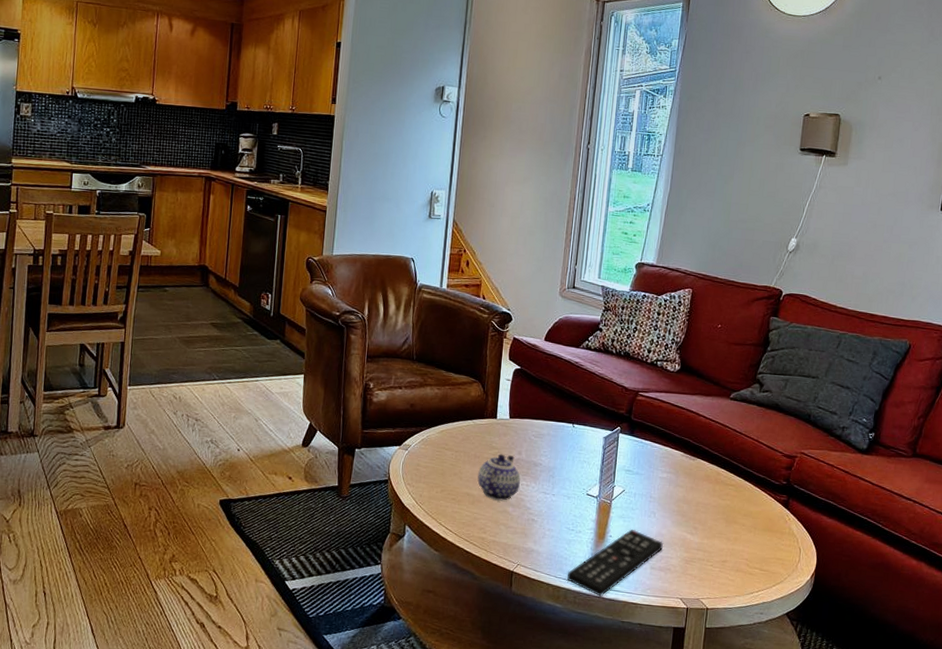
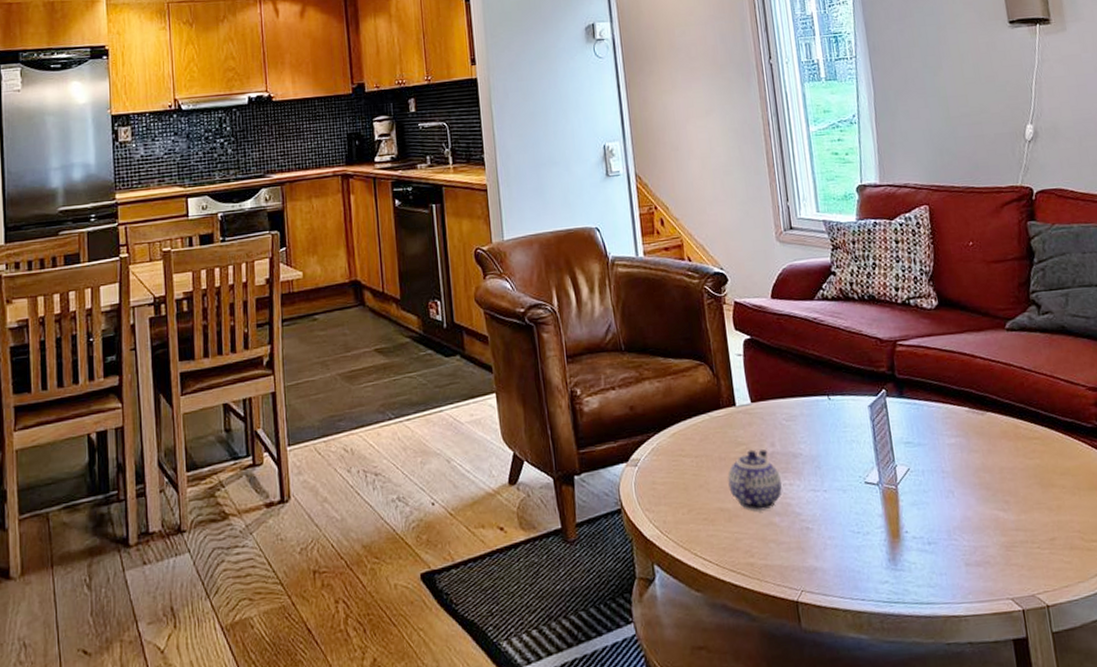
remote control: present [567,529,664,597] -> none [865,518,974,615]

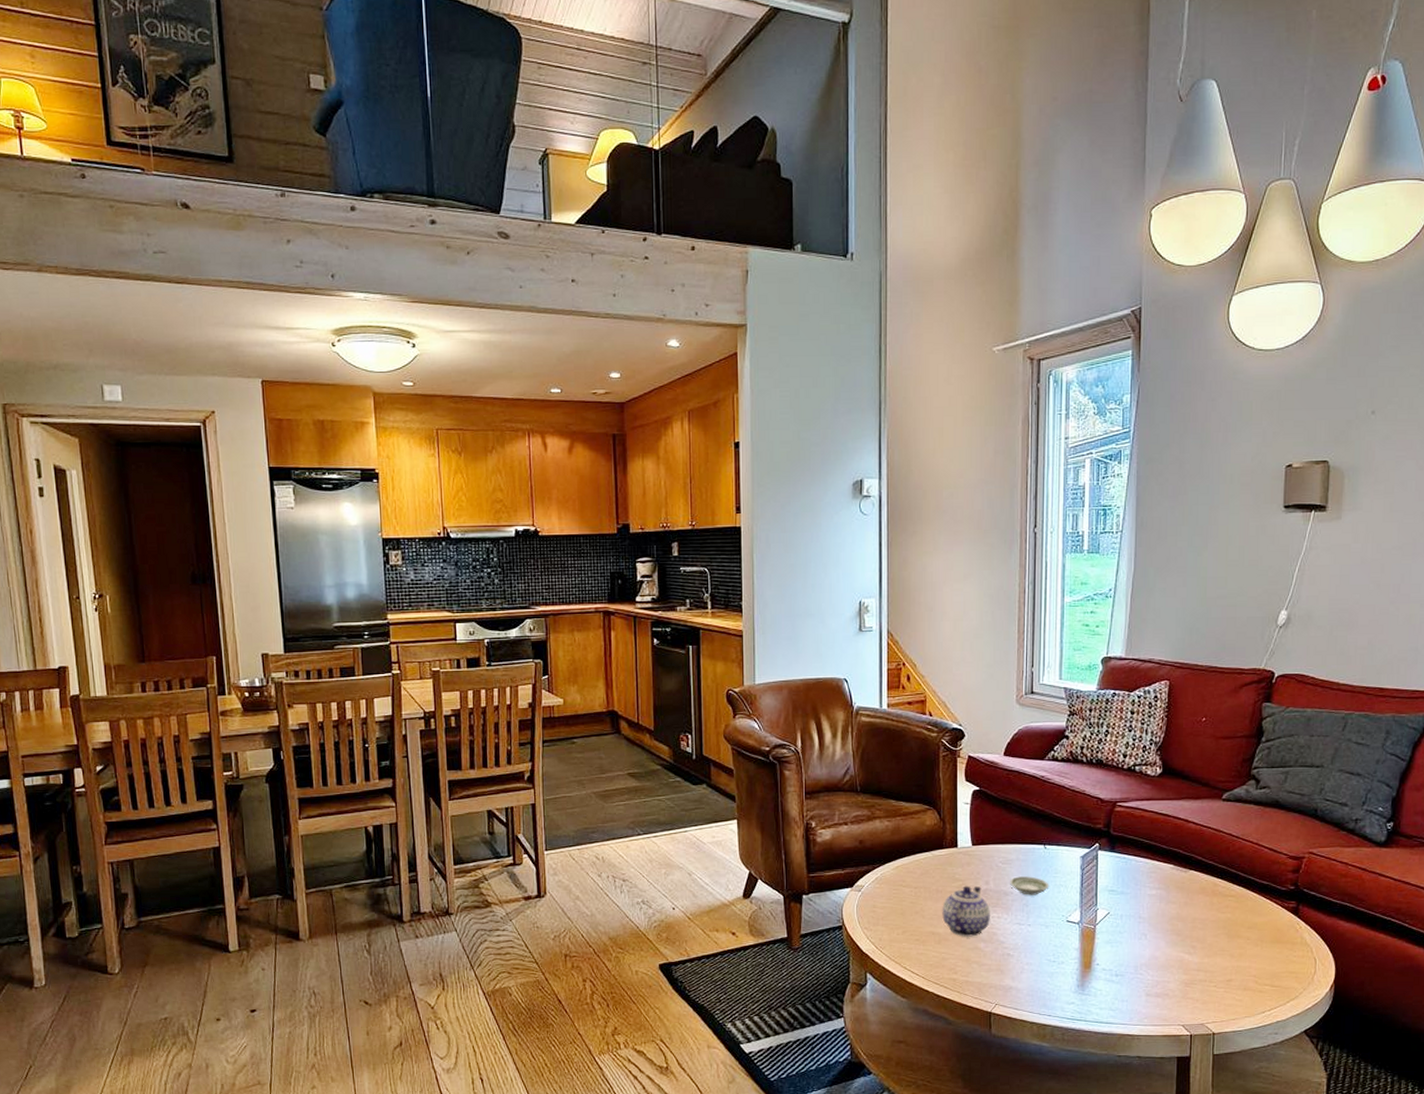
saucer: none [797,433,840,456] -> present [1010,876,1050,895]

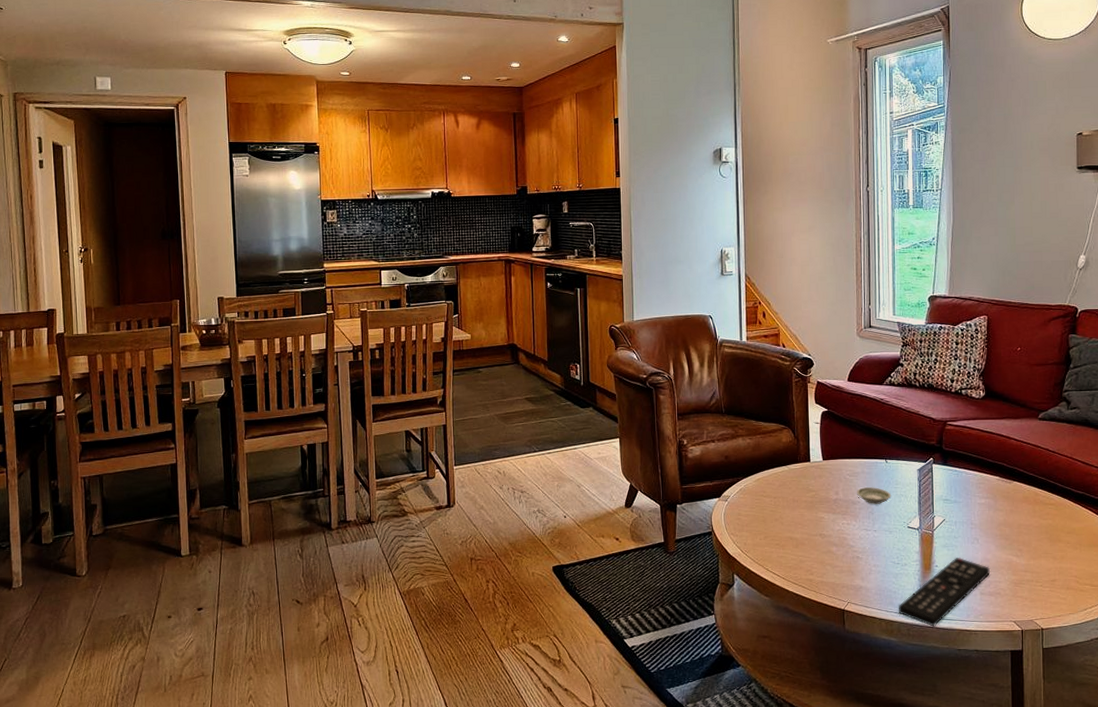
teapot: present [942,885,990,937] -> none [798,495,841,542]
remote control: none [1053,955,1159,1031] -> present [899,558,991,627]

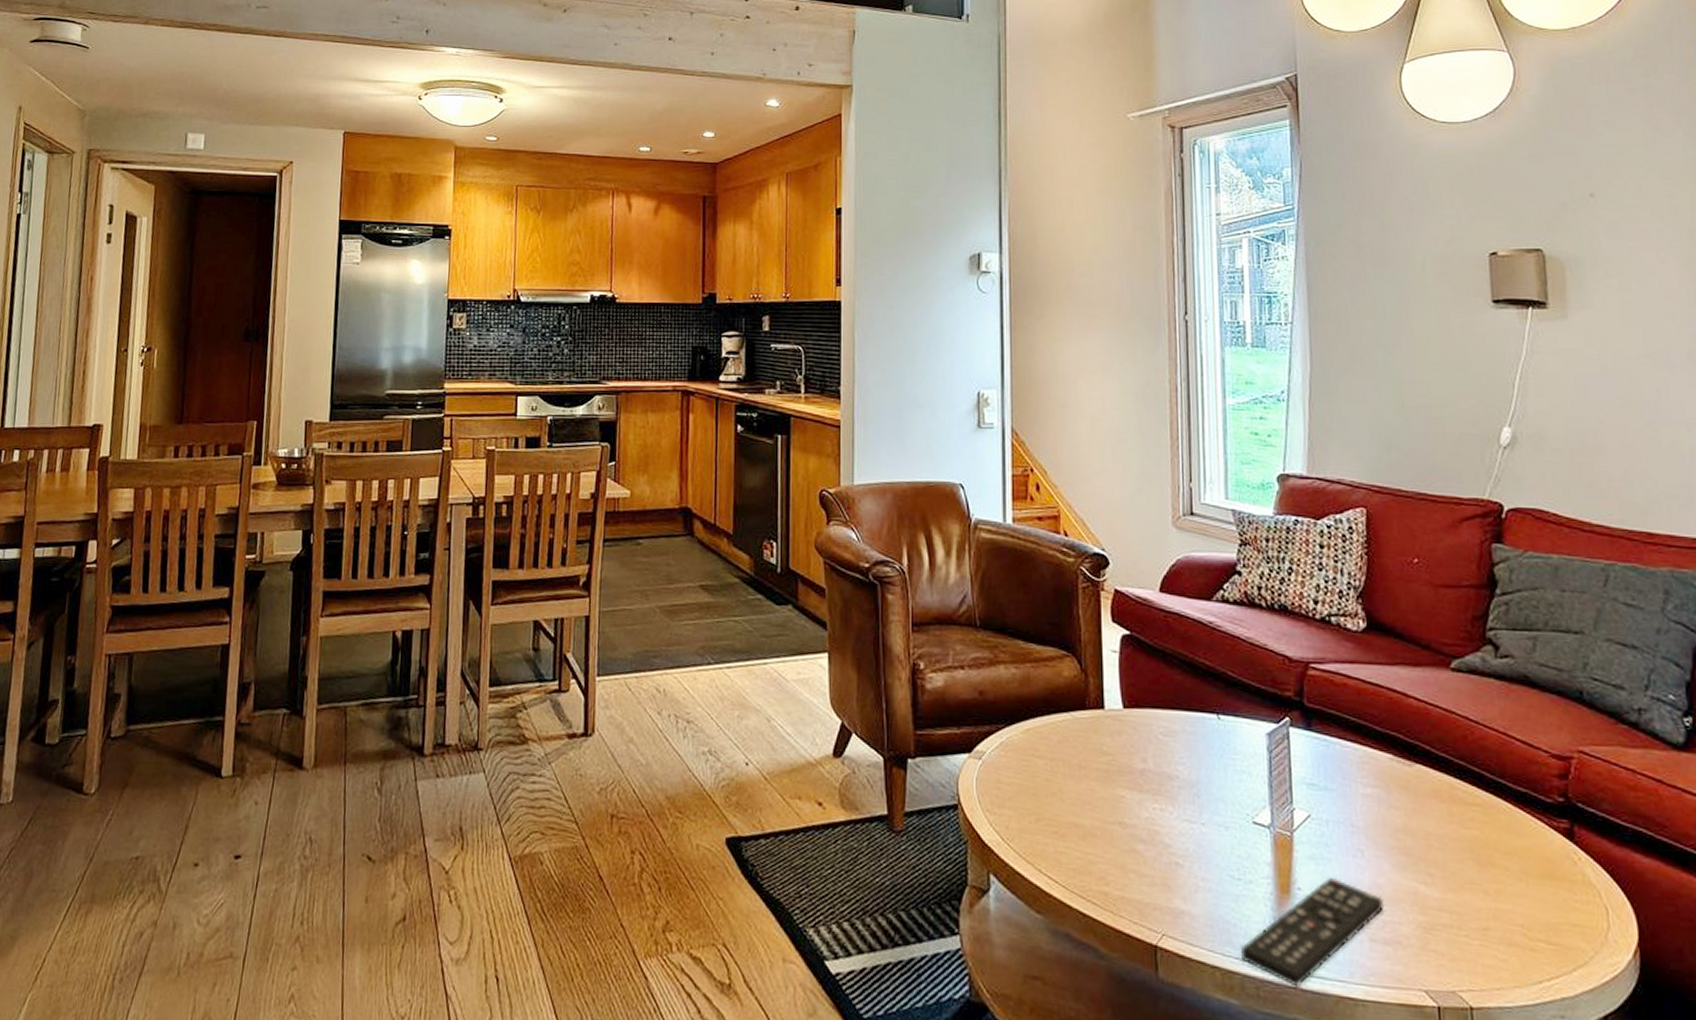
saucer: present [857,487,892,504] -> none [1175,754,1227,783]

